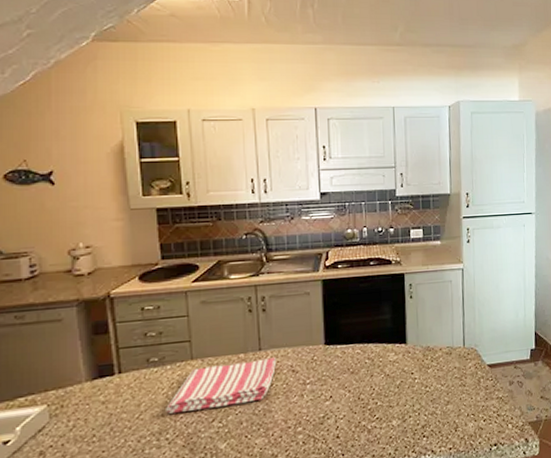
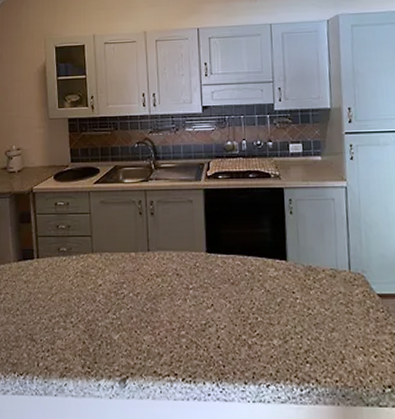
dish towel: present [166,357,277,414] -> none [71,259,163,300]

